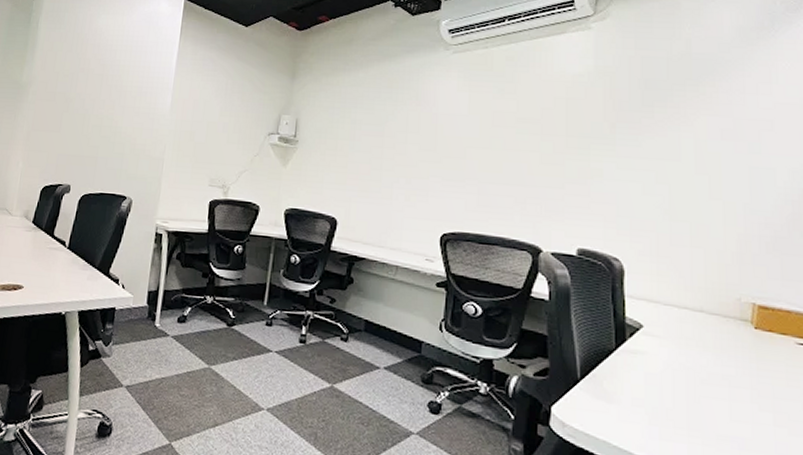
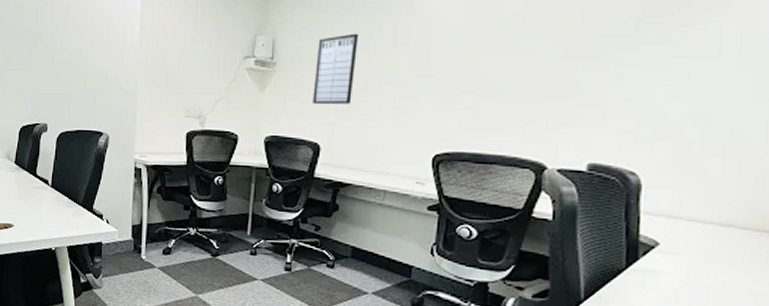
writing board: none [331,118,374,183] -> present [312,33,358,104]

